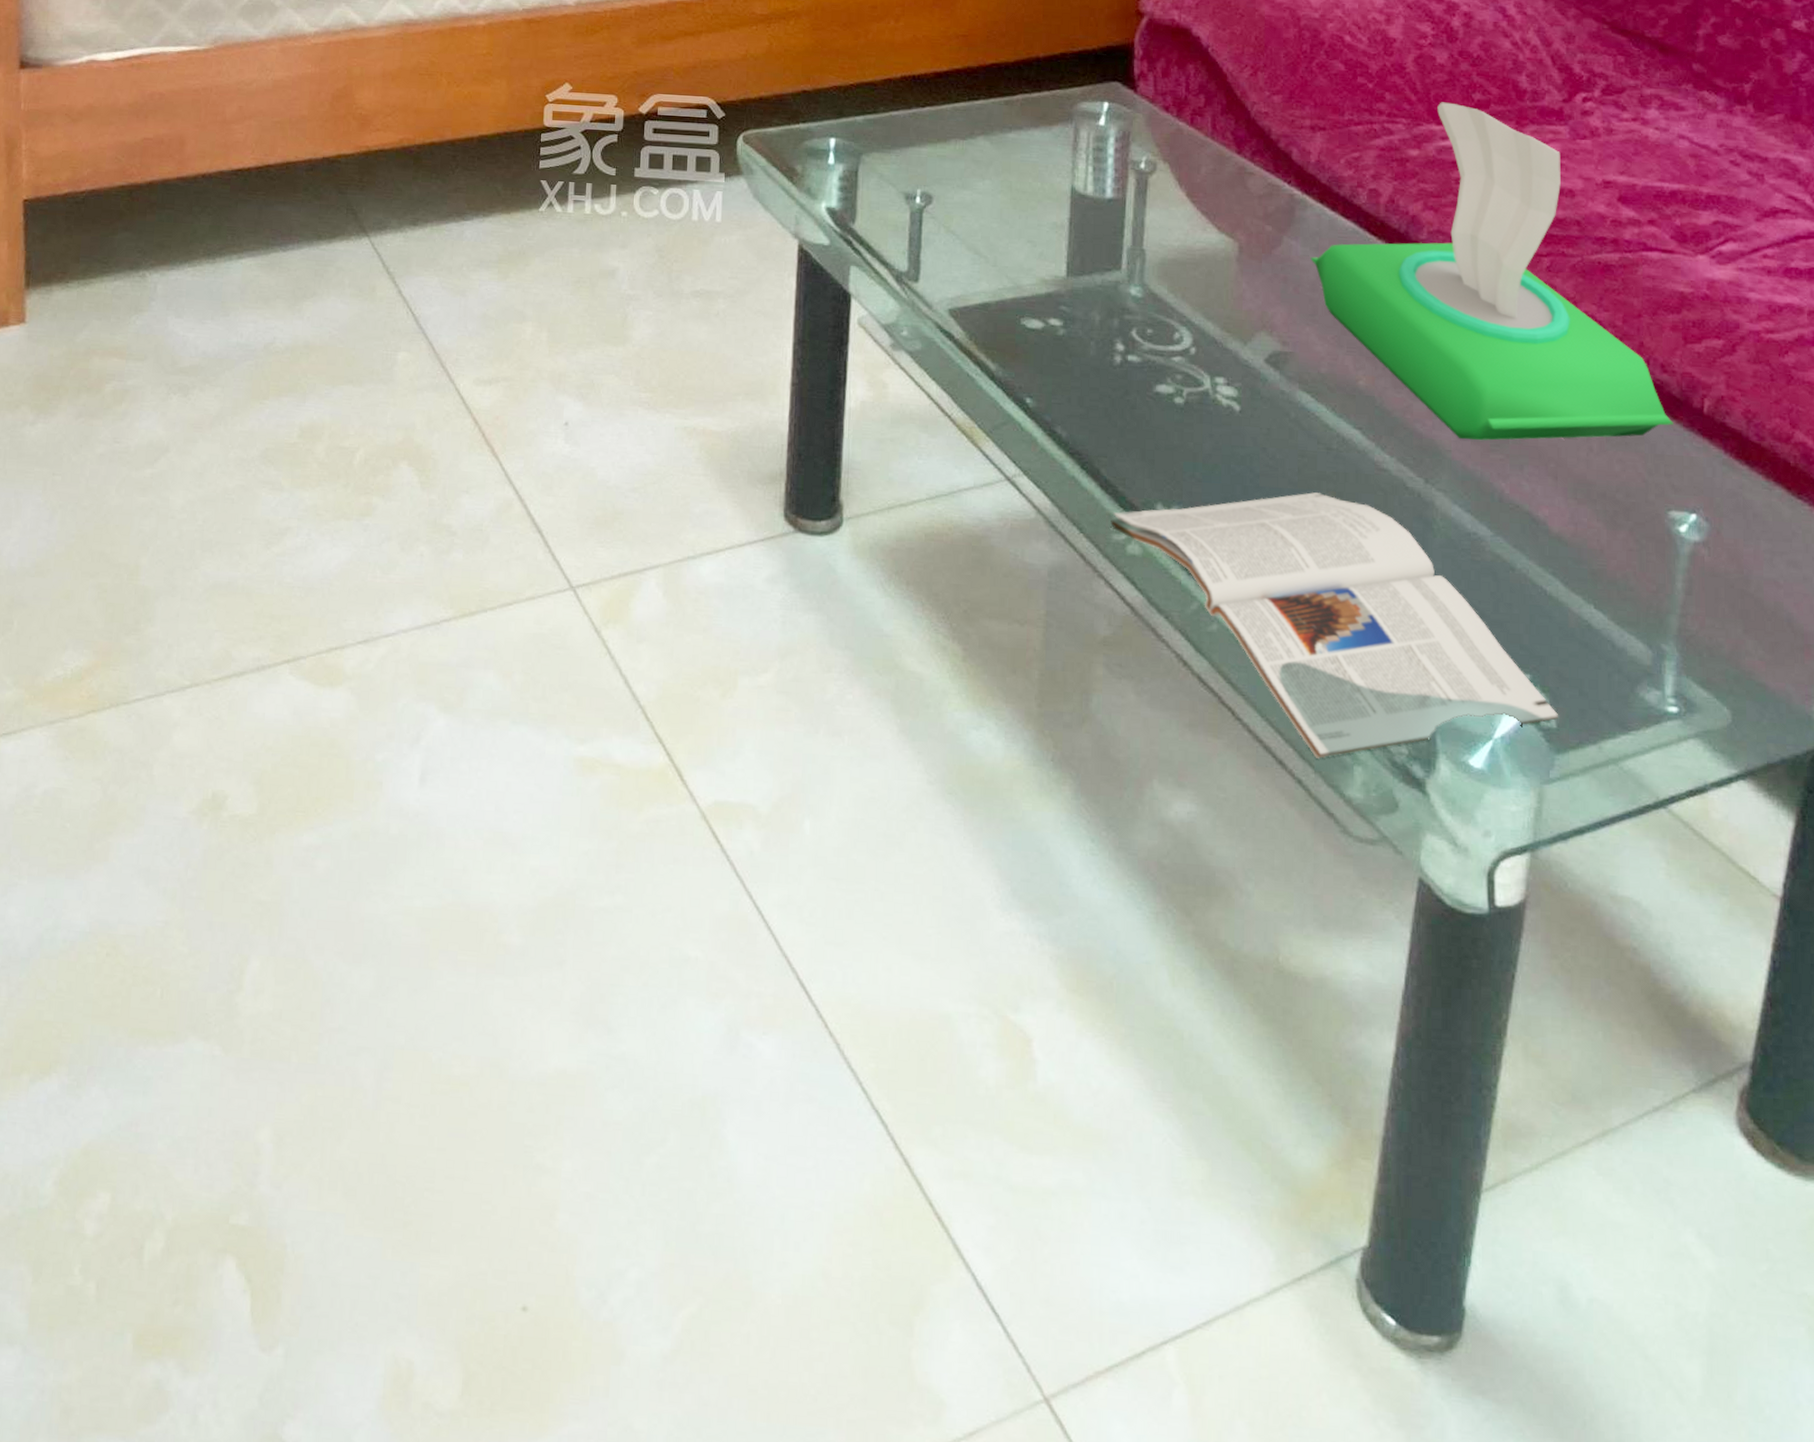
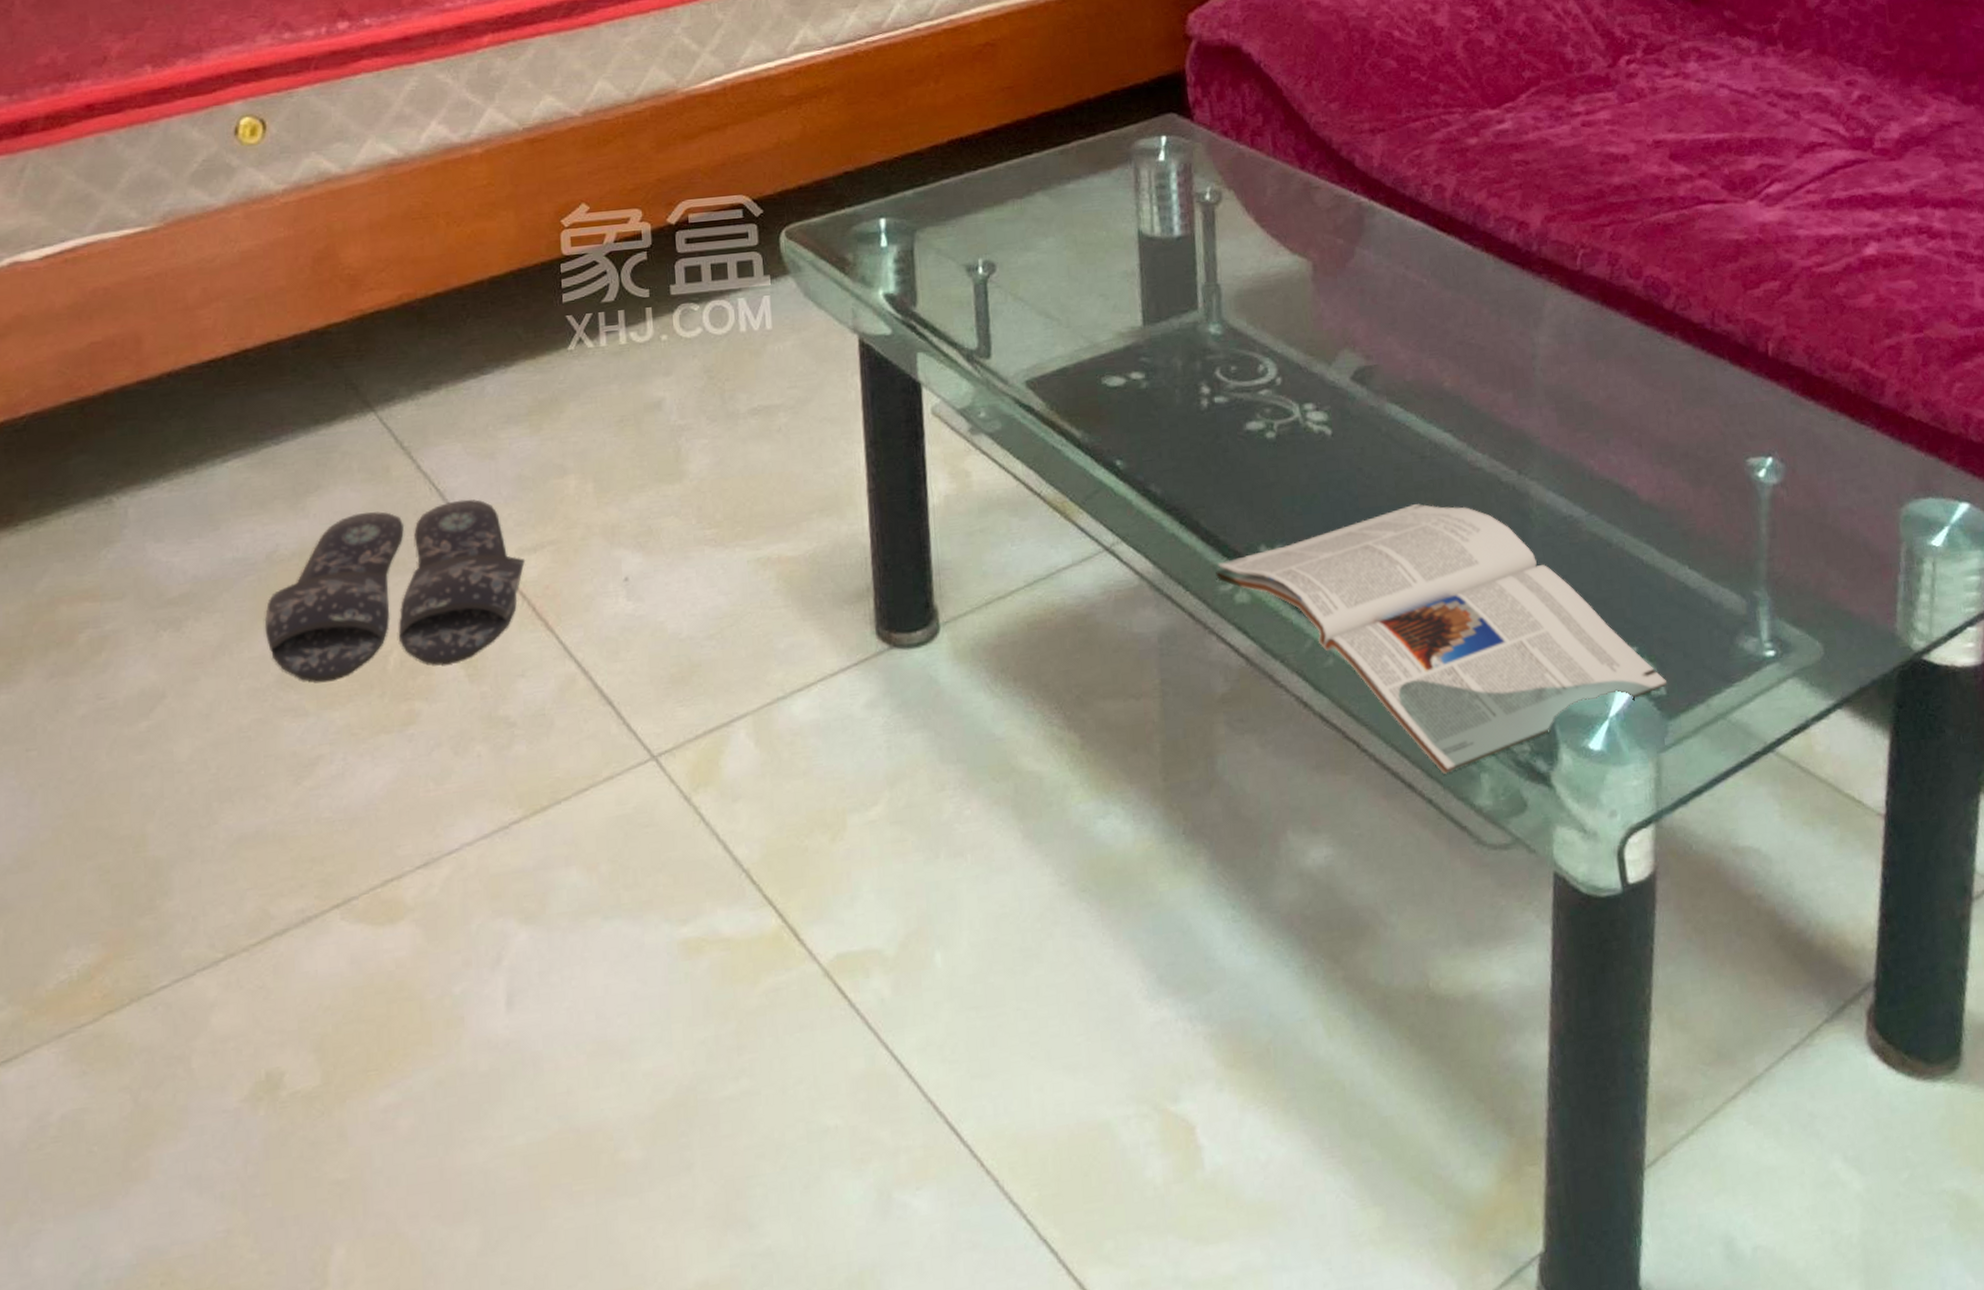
slippers: none [256,323,482,469] -> present [264,499,526,682]
wet wipes pack: present [1309,102,1675,440] -> none [1383,84,1744,423]

